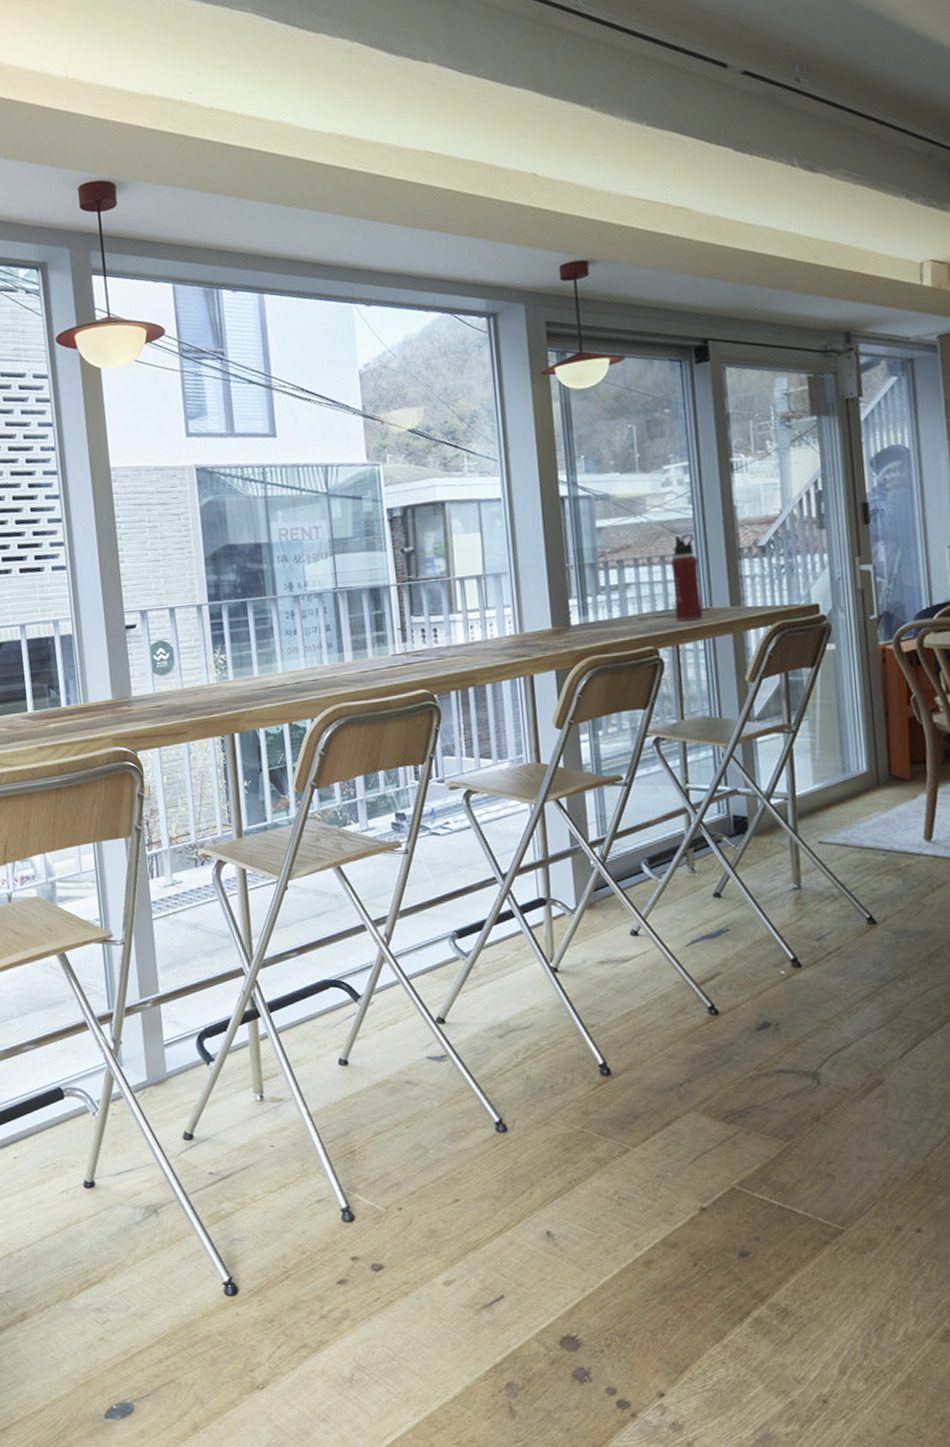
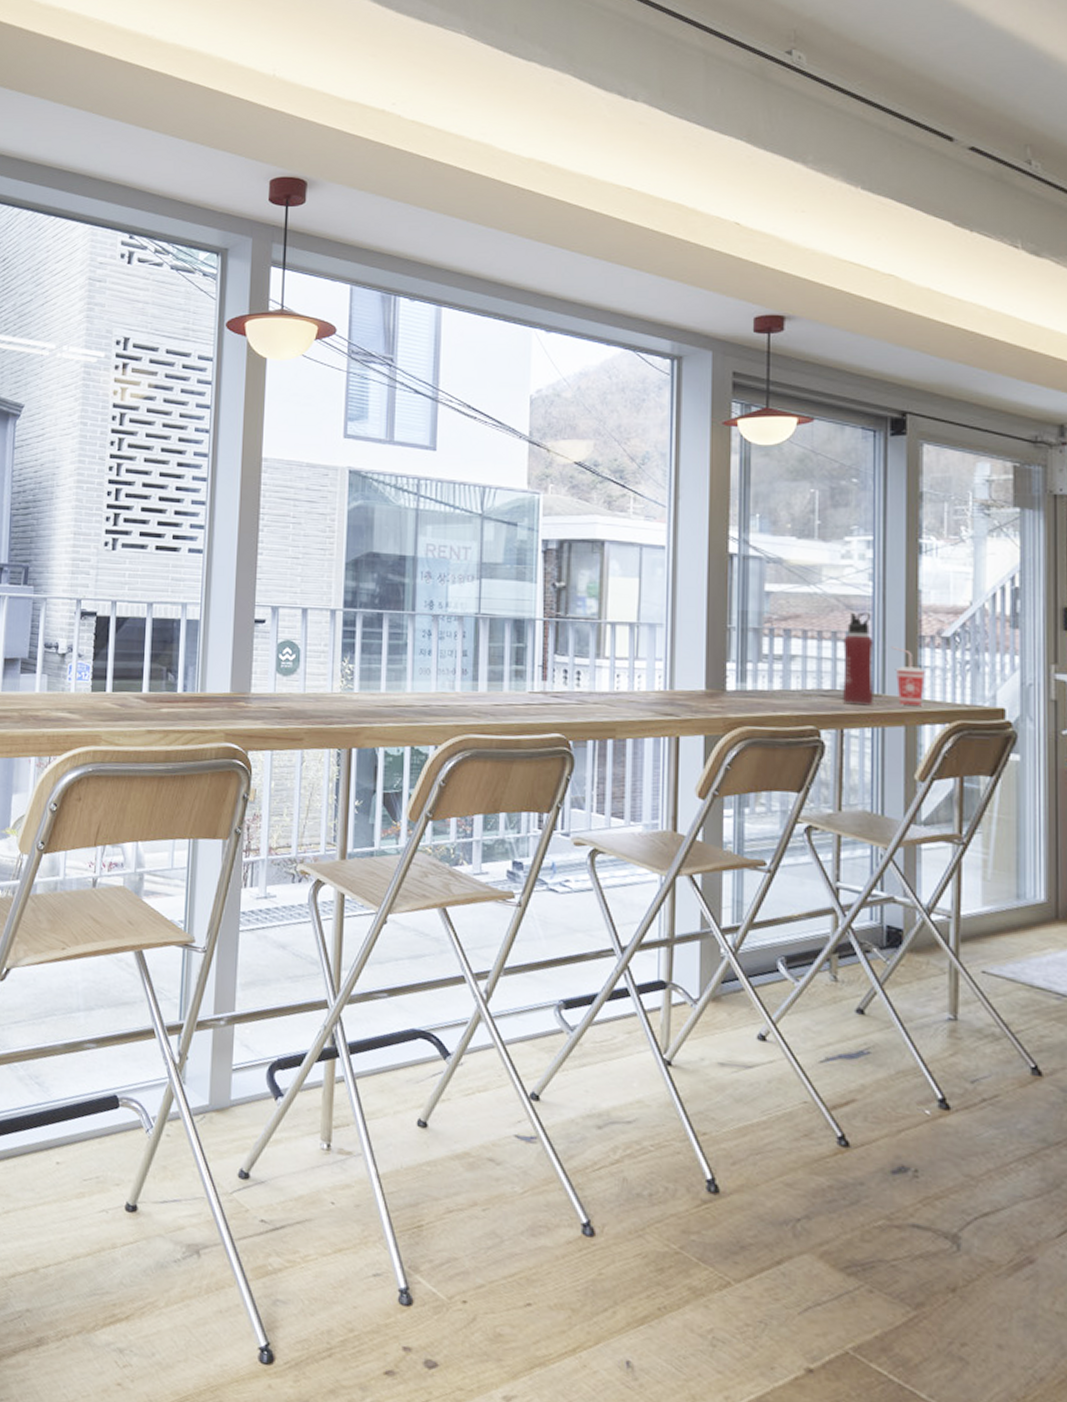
beverage cup: none [714,561,748,614] -> present [891,645,927,706]

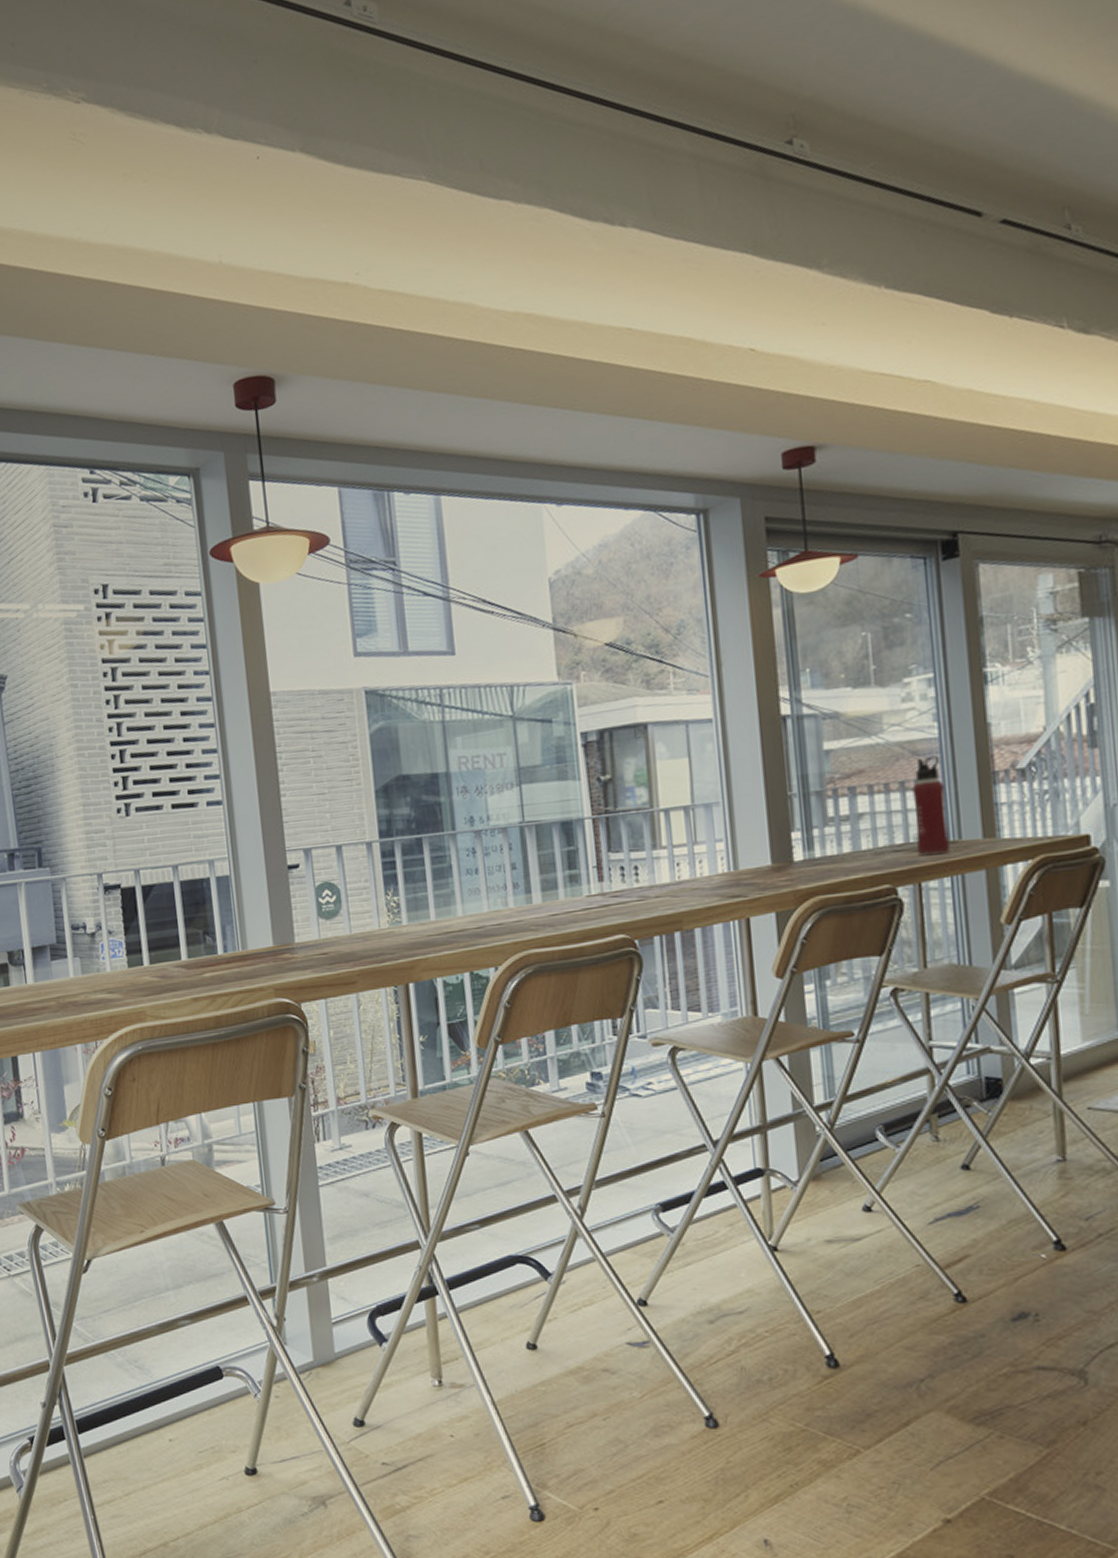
beverage cup: present [891,645,927,706] -> none [963,786,1004,847]

